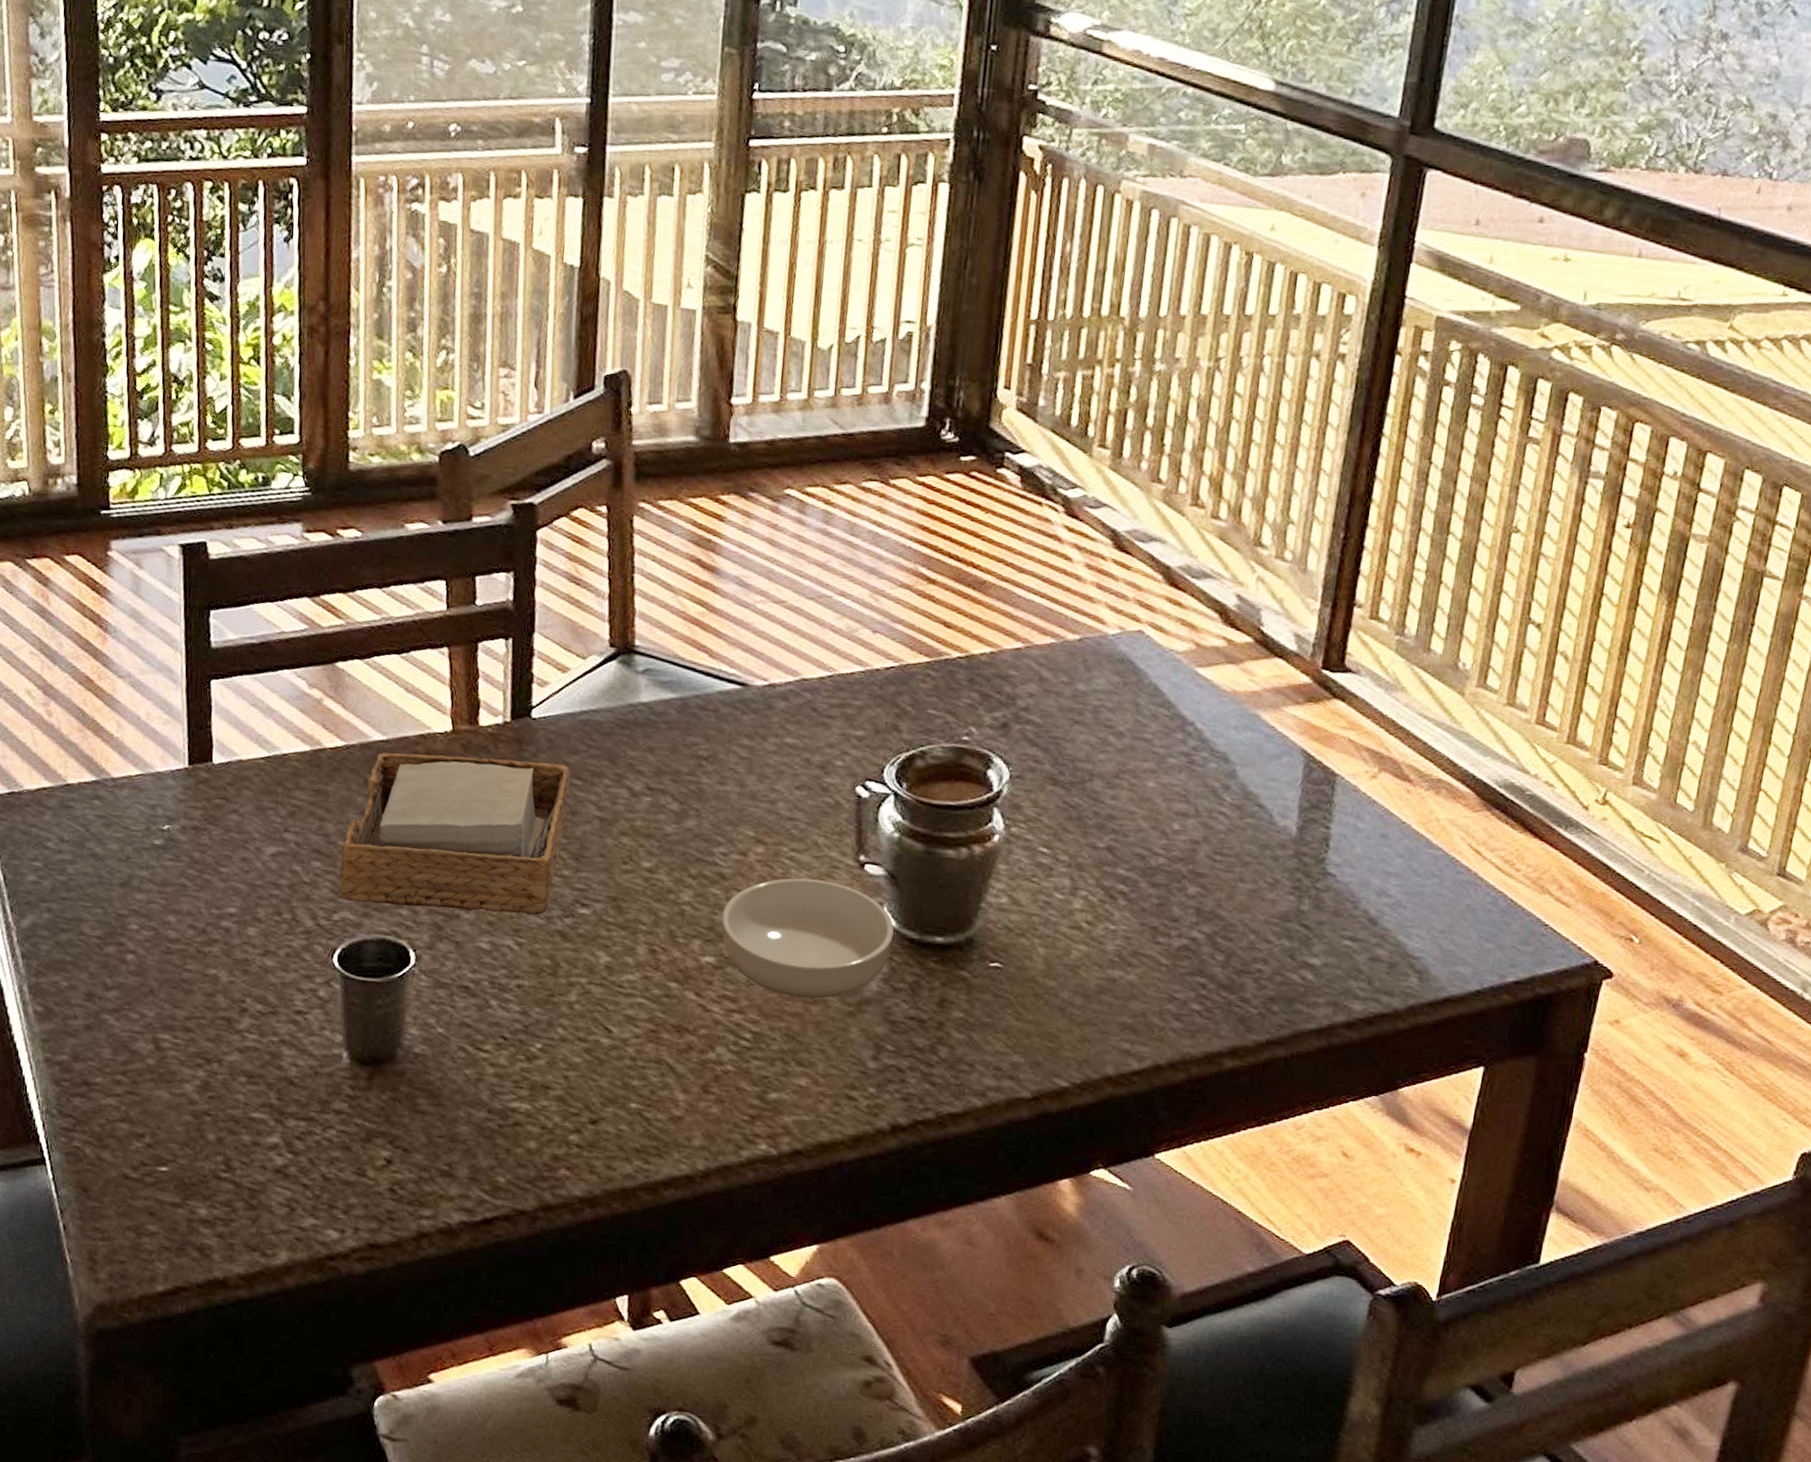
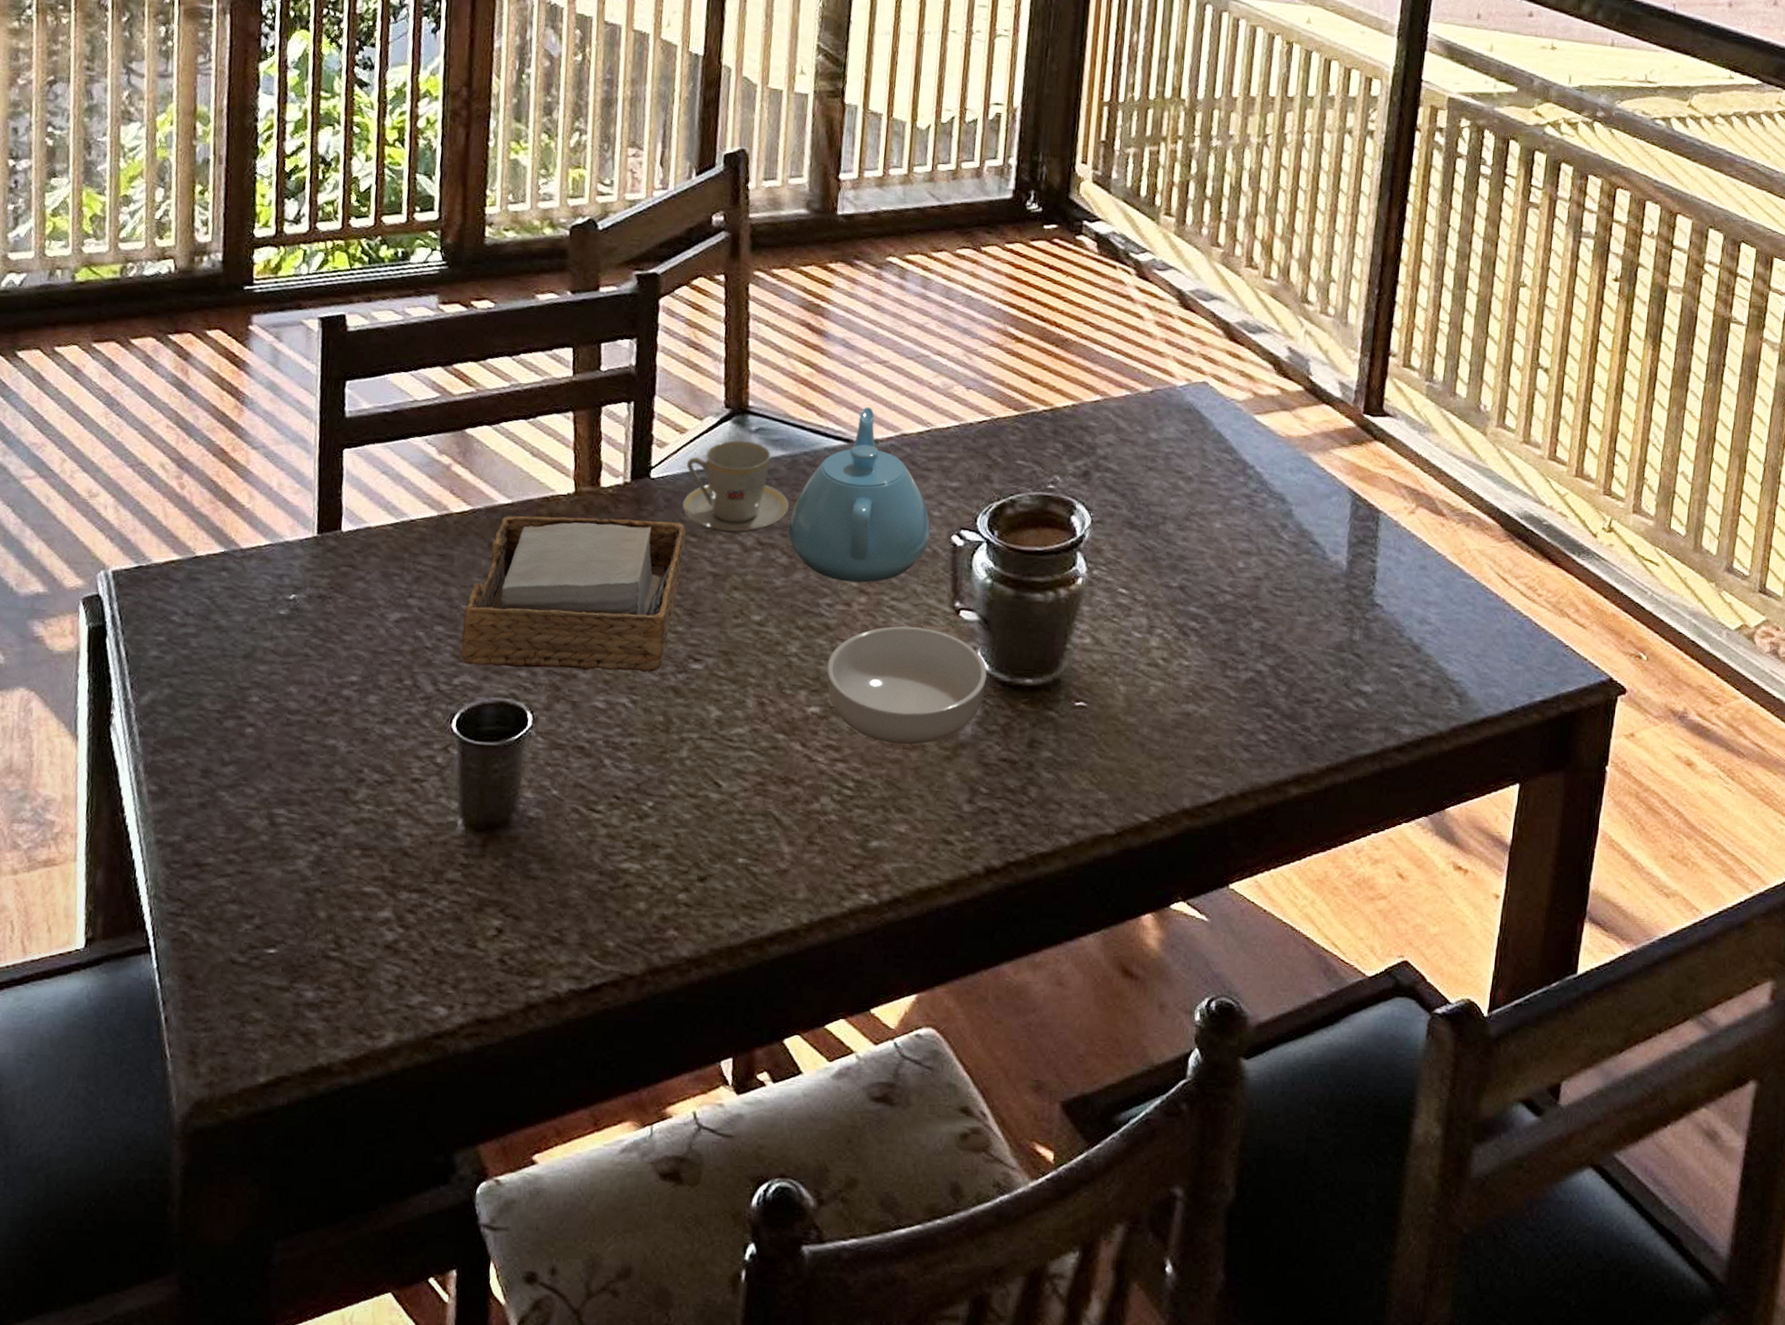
teacup: none [565,681,681,778] -> present [682,440,790,533]
teapot: none [679,649,833,833] -> present [788,407,931,583]

